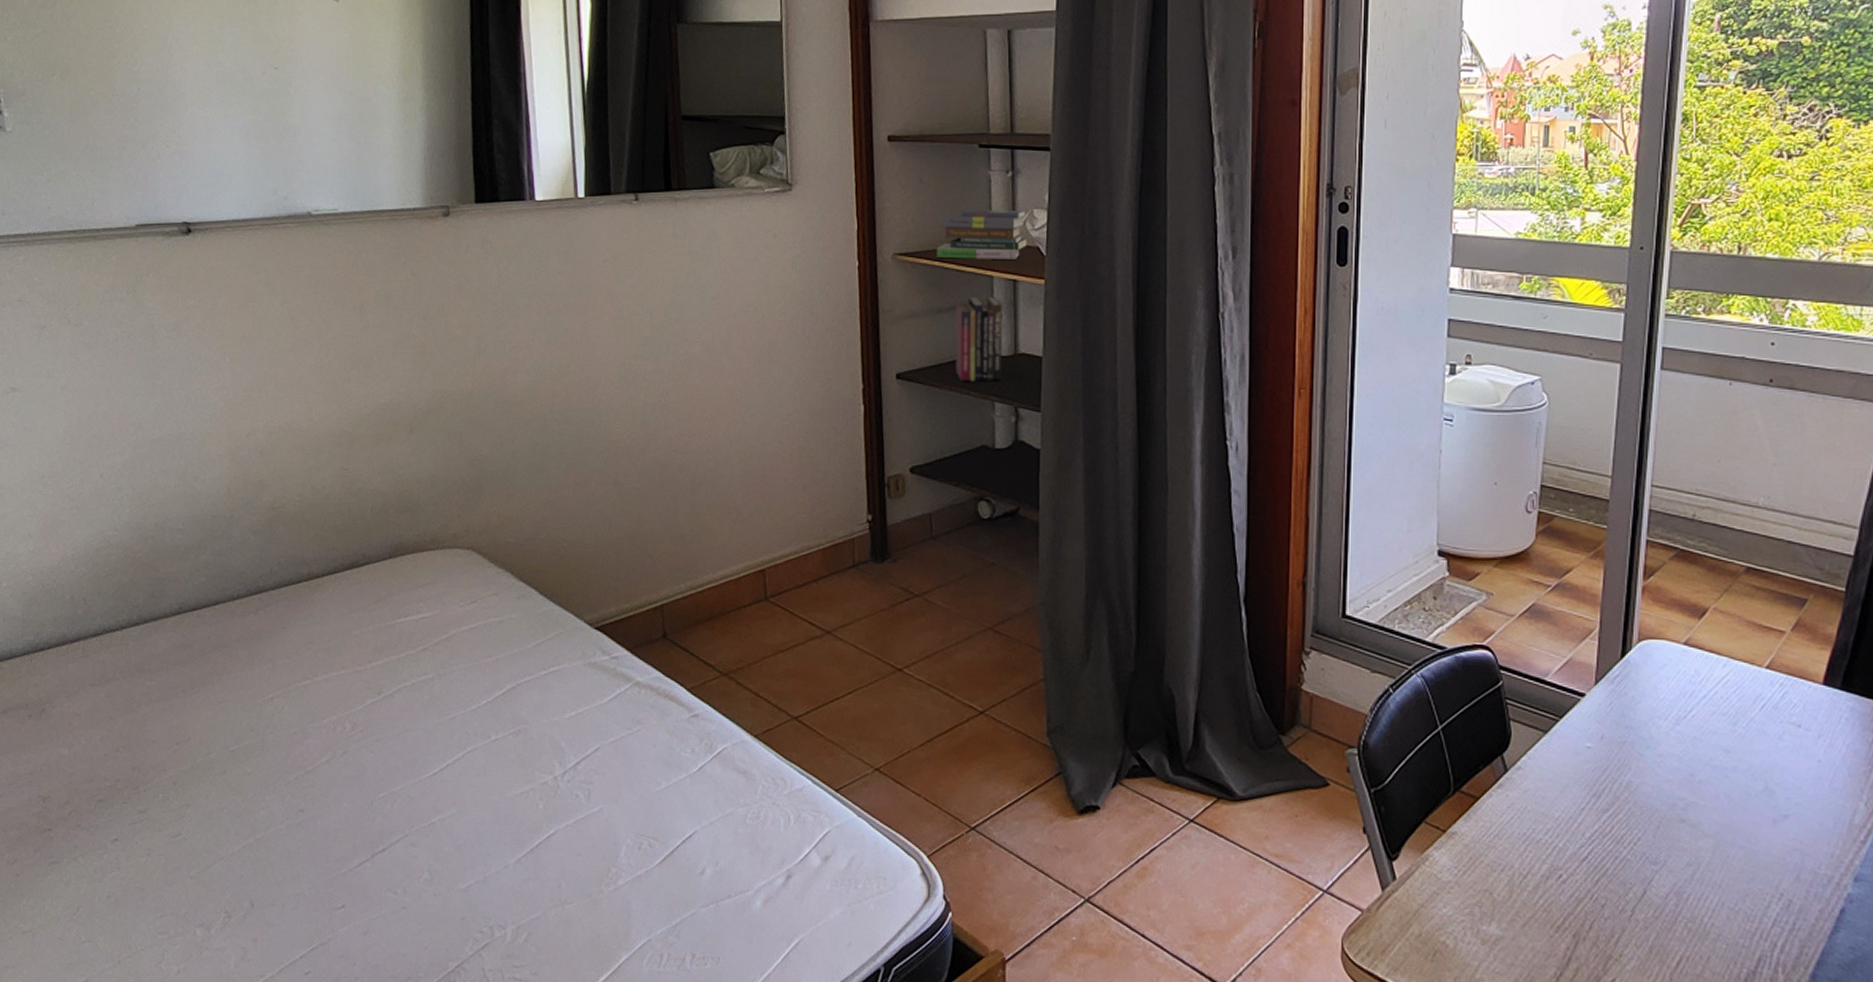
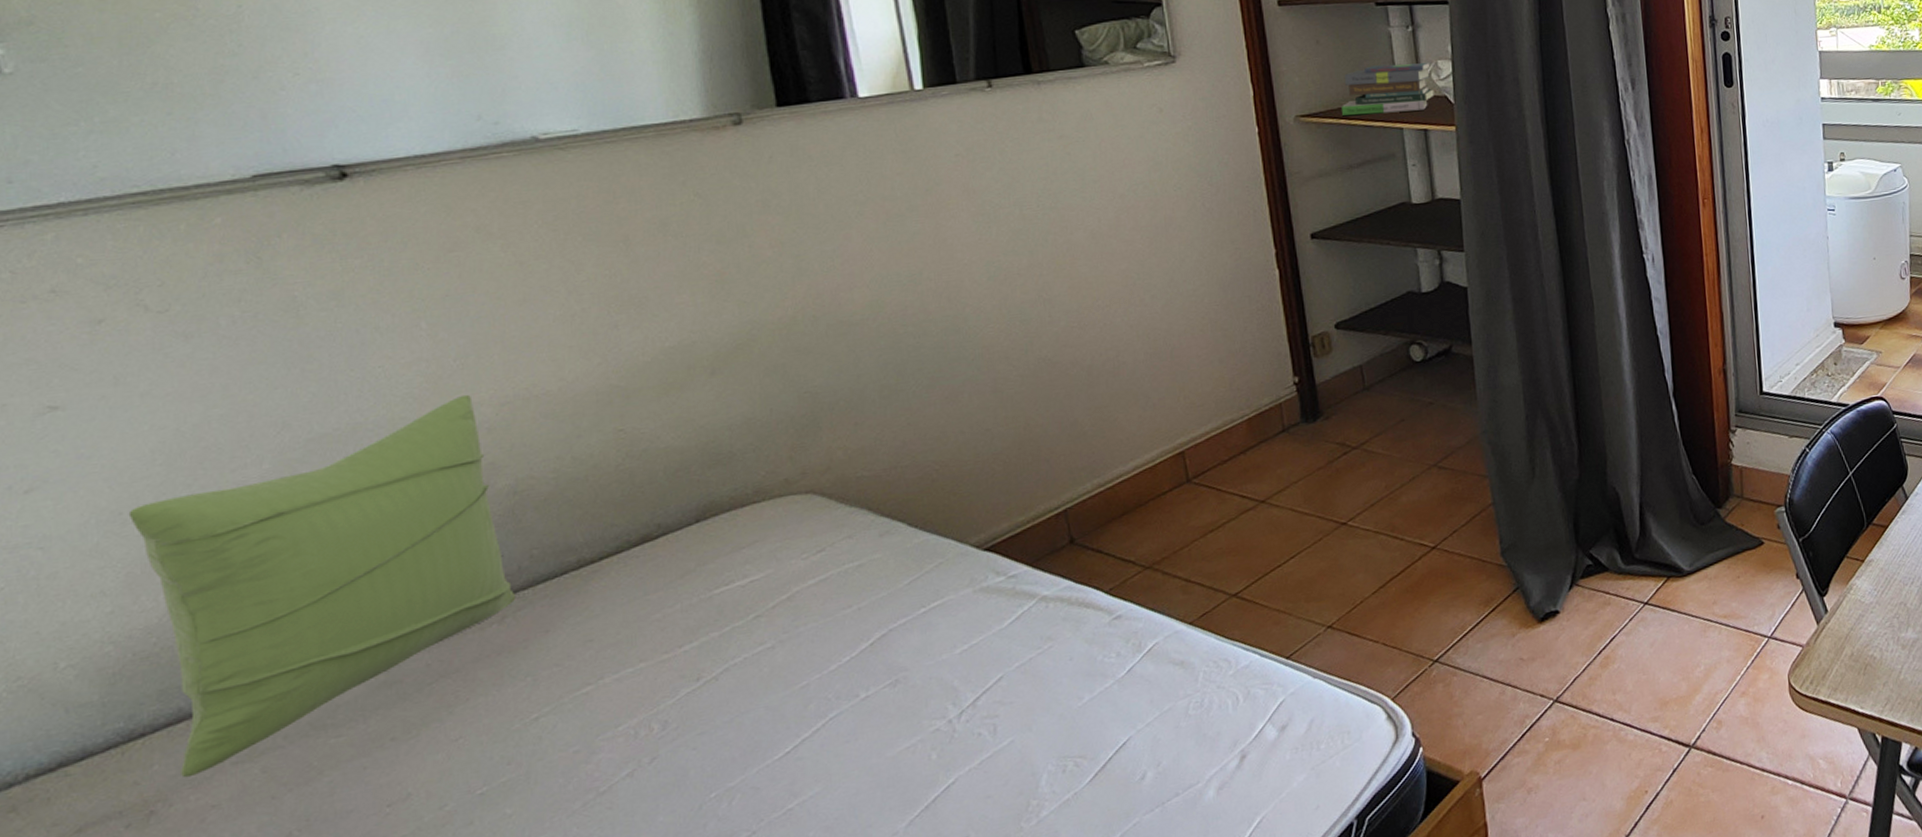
pillow: none [47,421,267,689] -> present [128,394,517,778]
books: present [955,297,1003,382] -> none [1367,148,1421,233]

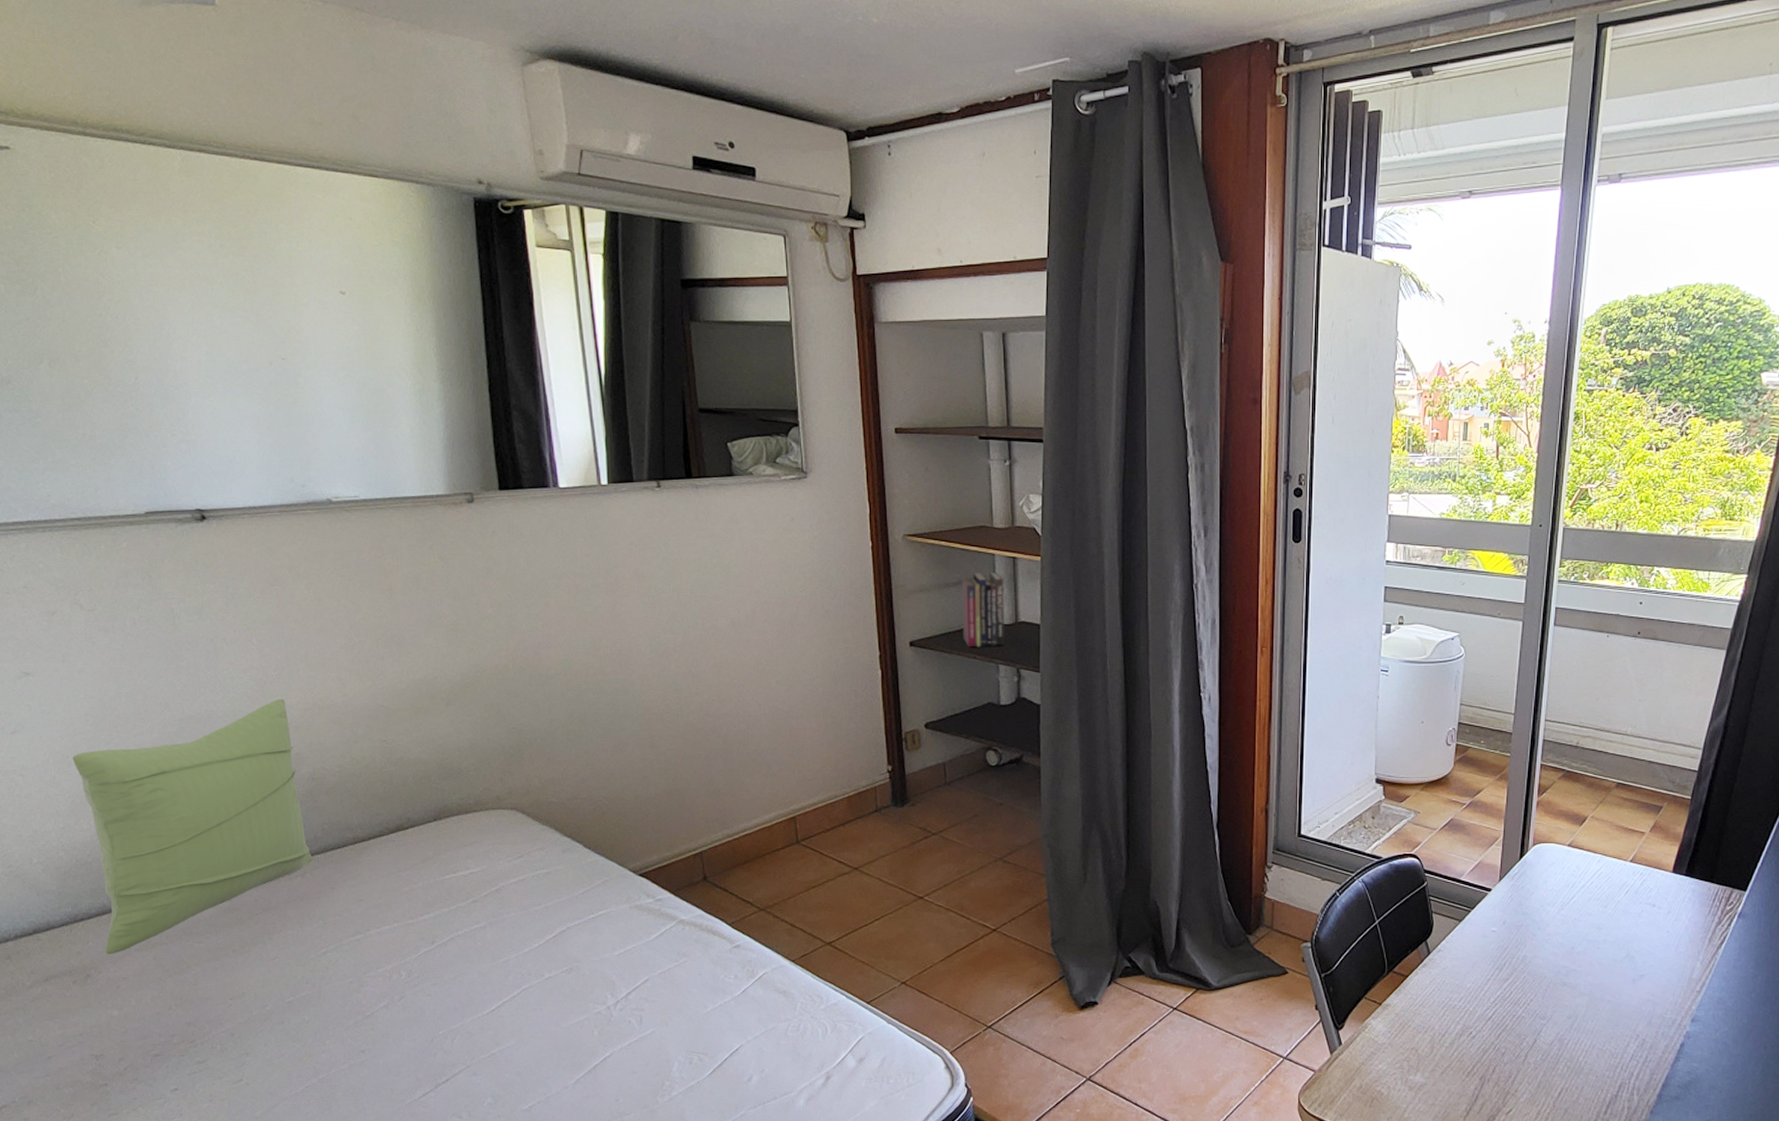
books: present [1342,63,1434,116] -> none [943,495,1024,539]
books: none [1367,148,1421,233] -> present [962,572,1004,647]

